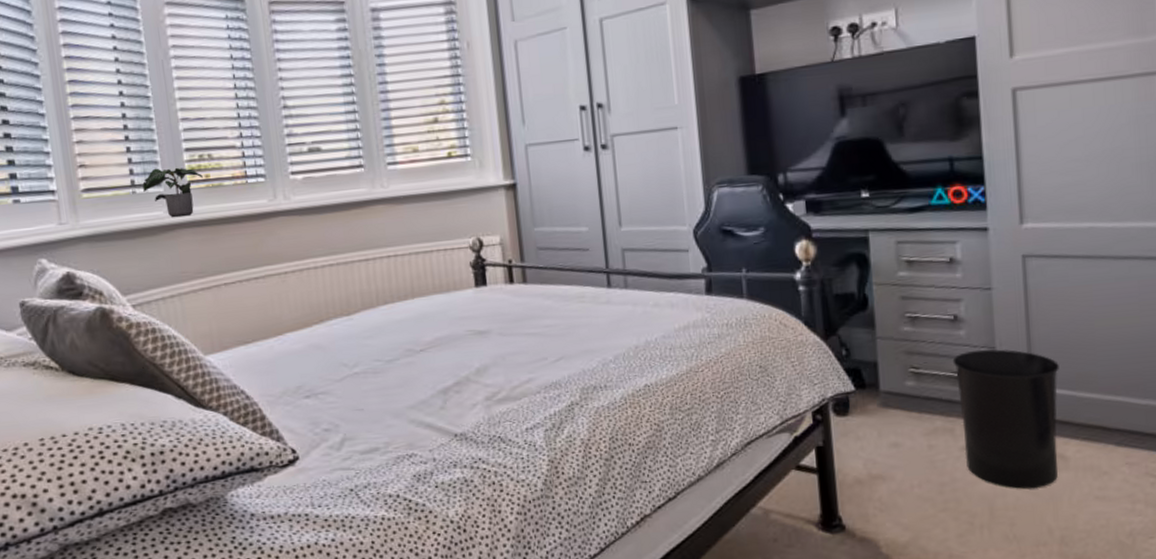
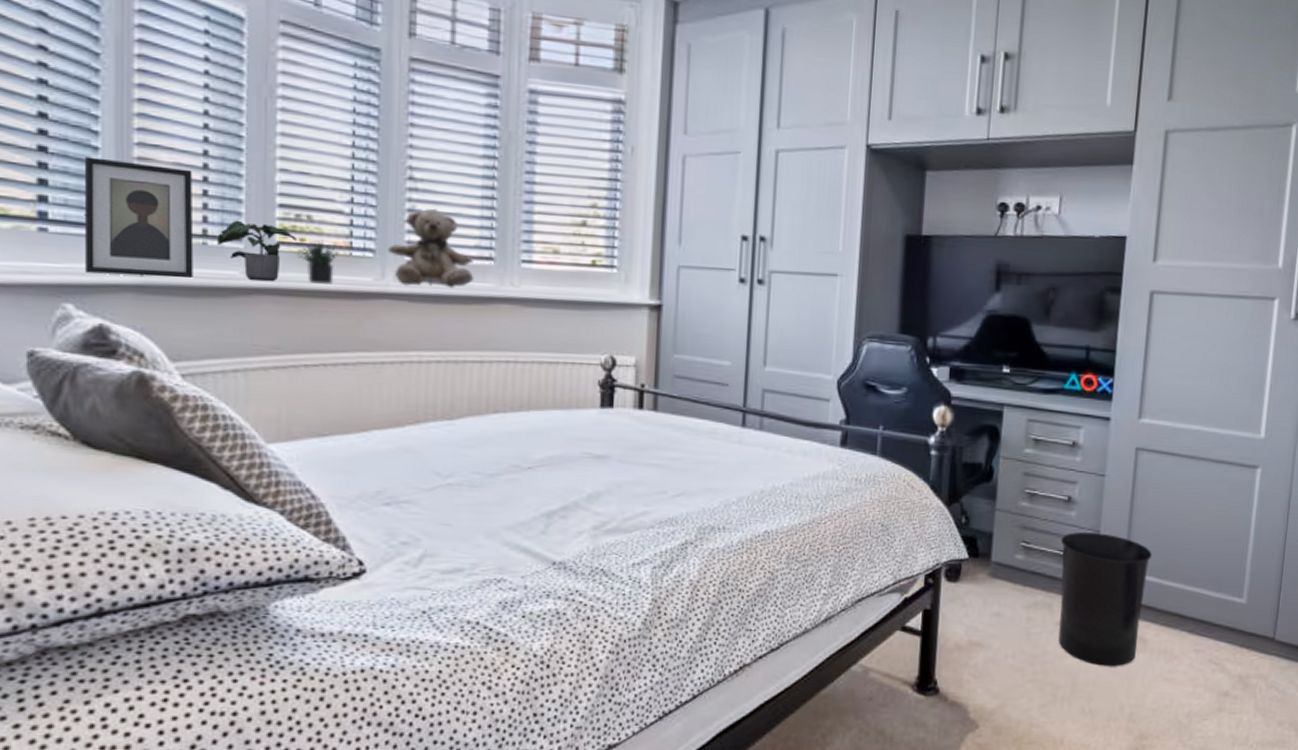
picture frame: none [37,132,130,231] -> present [84,157,194,279]
succulent plant: none [205,173,239,212] -> present [298,240,341,284]
teddy bear: none [275,129,350,202] -> present [388,208,474,289]

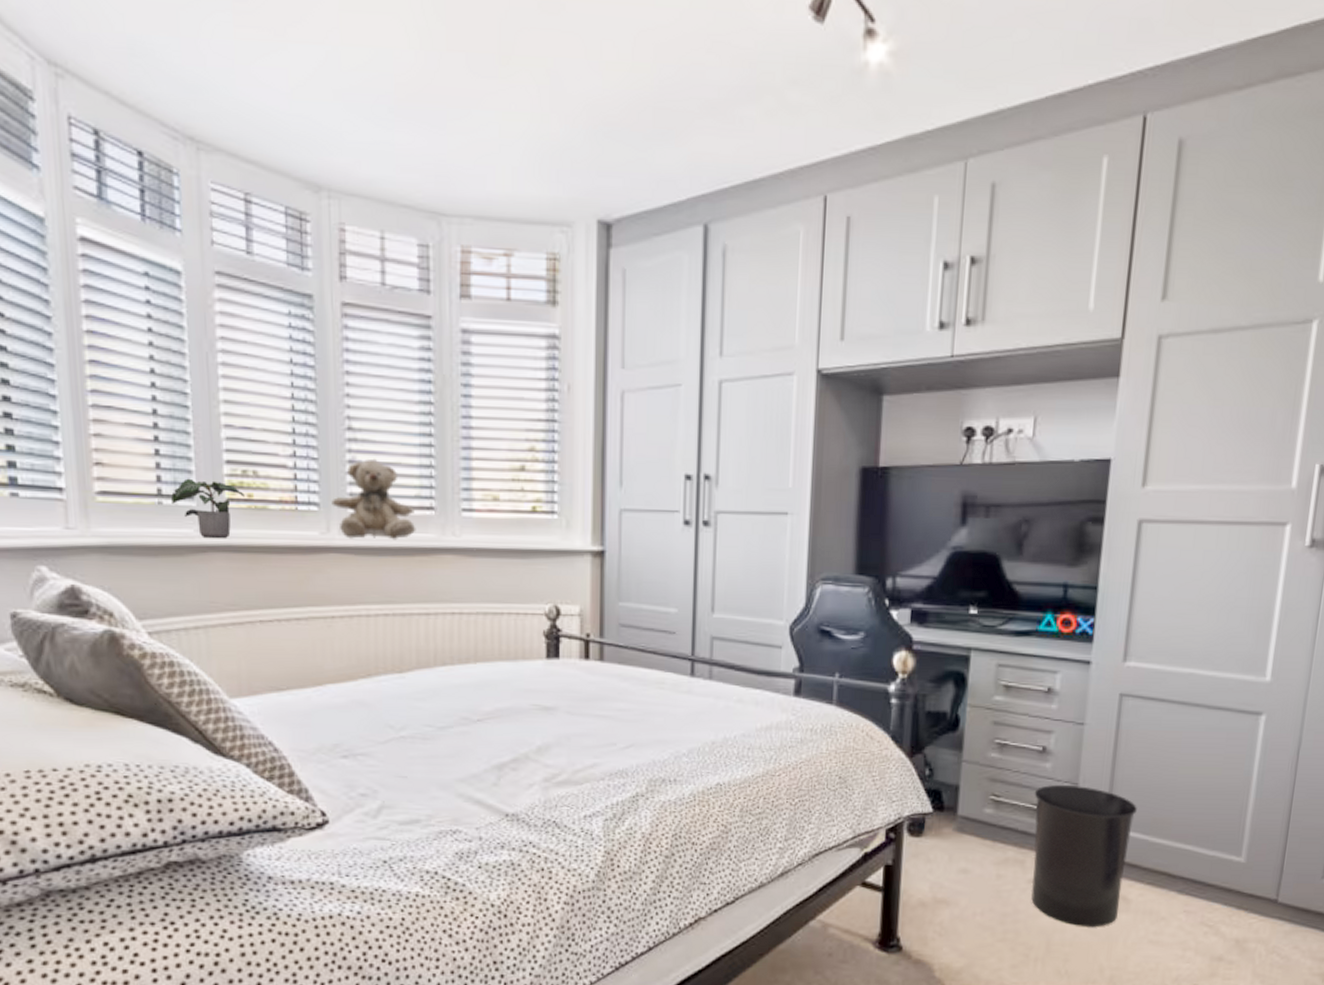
picture frame: present [84,157,194,279] -> none [45,421,152,538]
succulent plant: present [298,240,341,284] -> none [247,495,287,540]

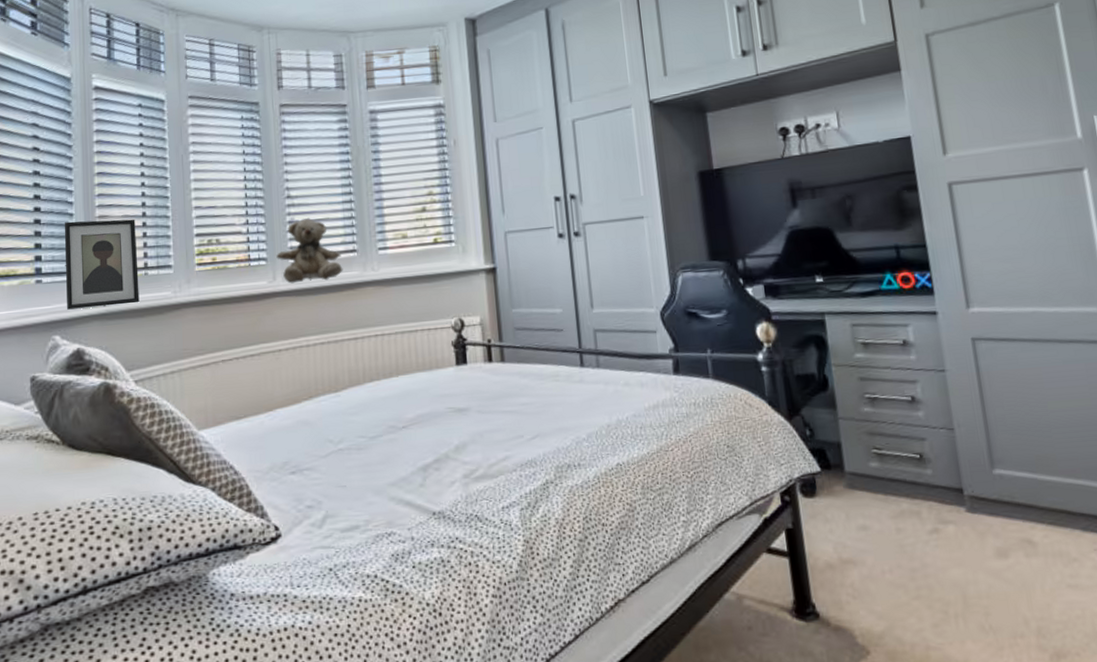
picture frame: none [45,421,152,538] -> present [64,219,140,310]
potted plant: present [171,478,245,539] -> none [155,251,210,298]
waste bin: present [1031,784,1137,928] -> none [913,430,1028,576]

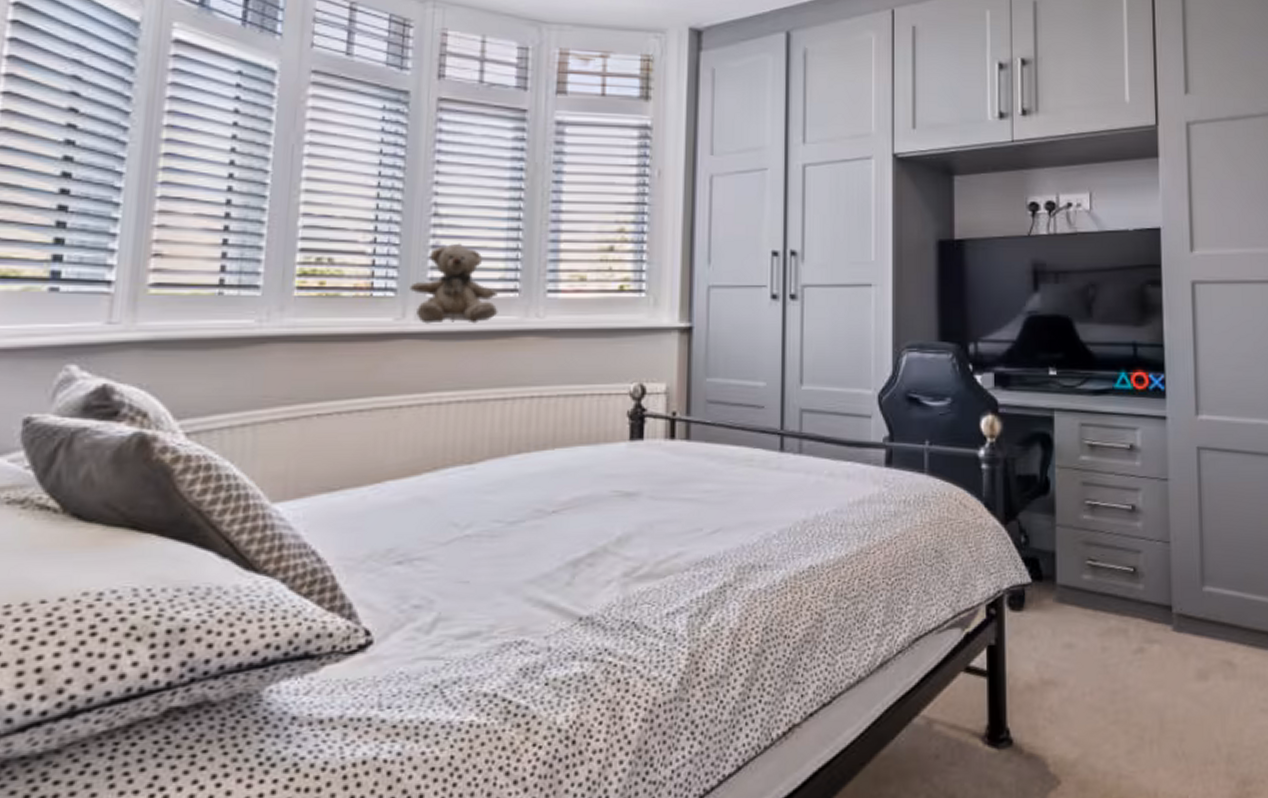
picture frame: present [64,219,140,310] -> none [94,213,214,331]

